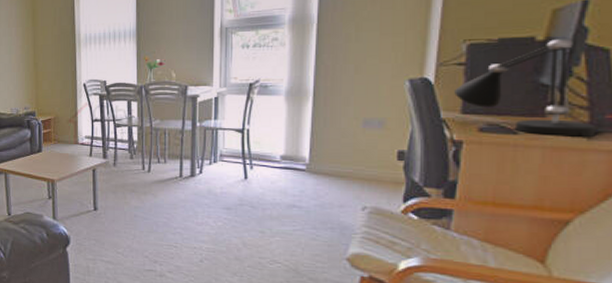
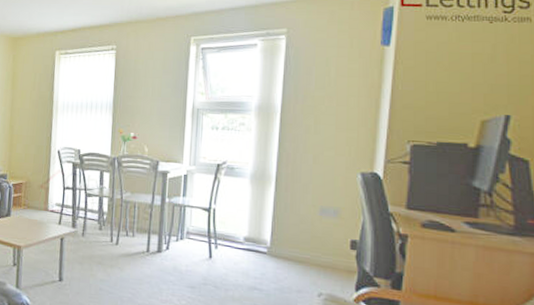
desk lamp: present [454,39,596,138] -> none [400,147,520,241]

